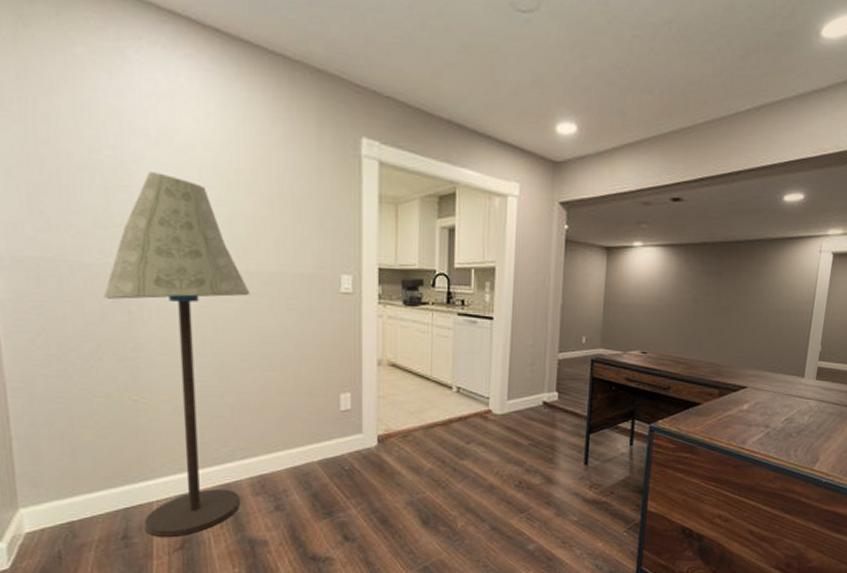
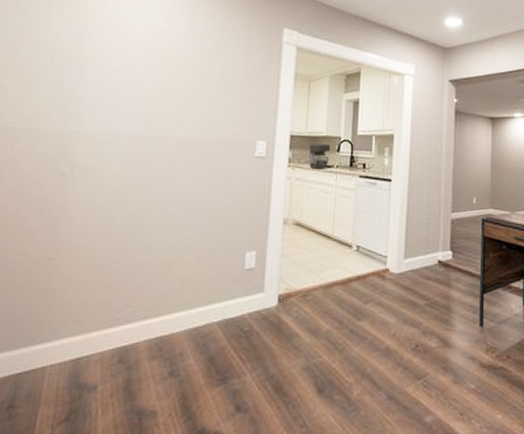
floor lamp: present [103,172,251,537] -> none [32,54,174,407]

